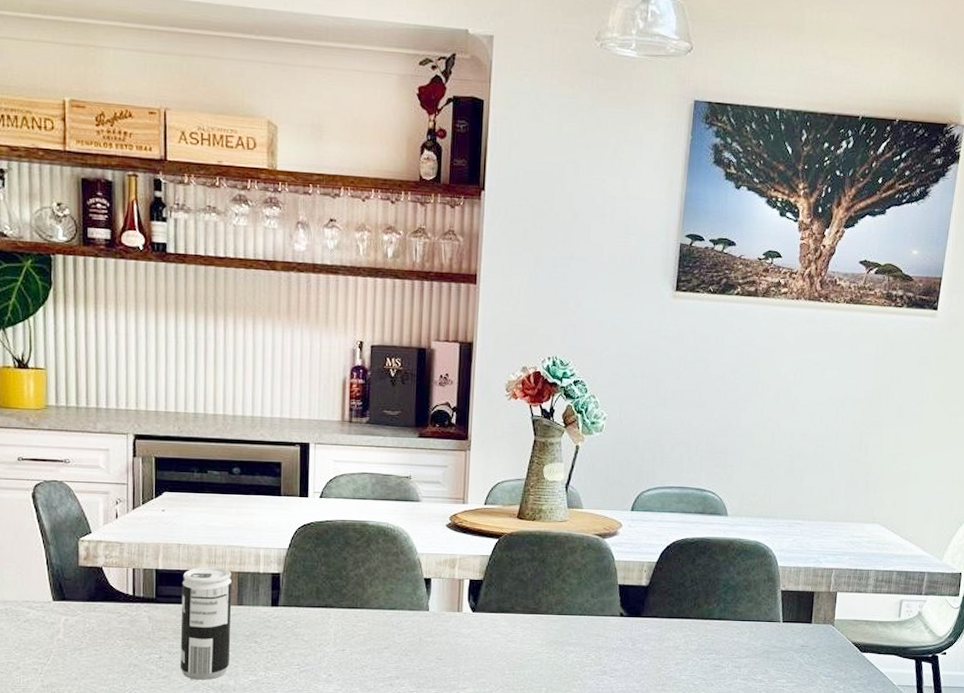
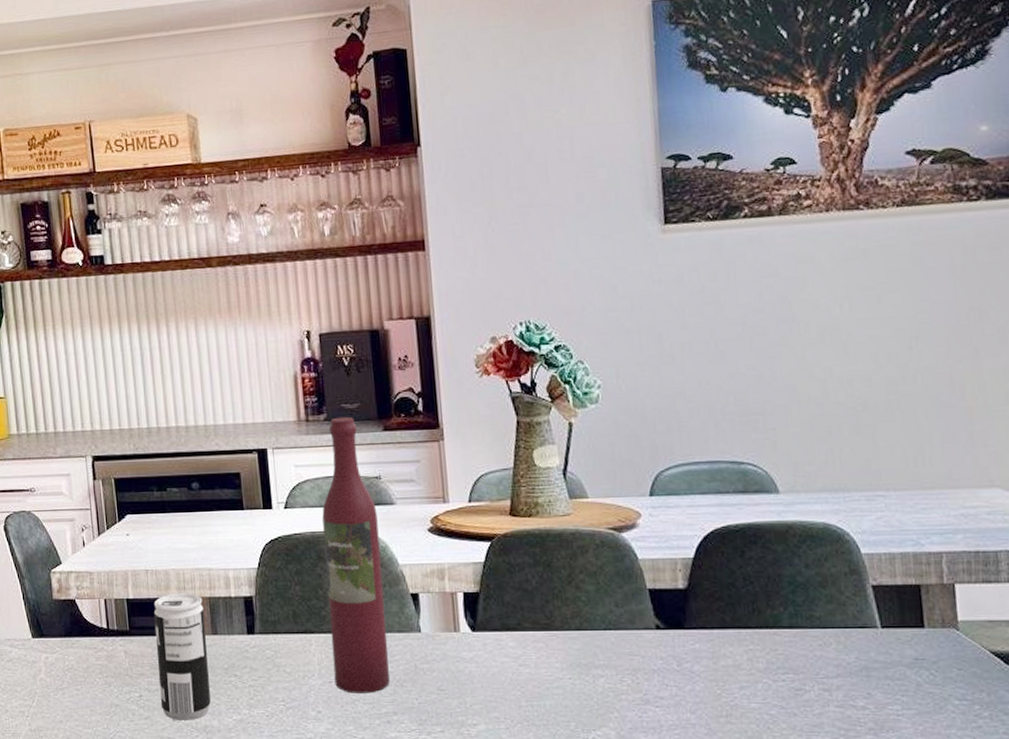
wine bottle: none [347,421,404,661] -> present [322,416,390,693]

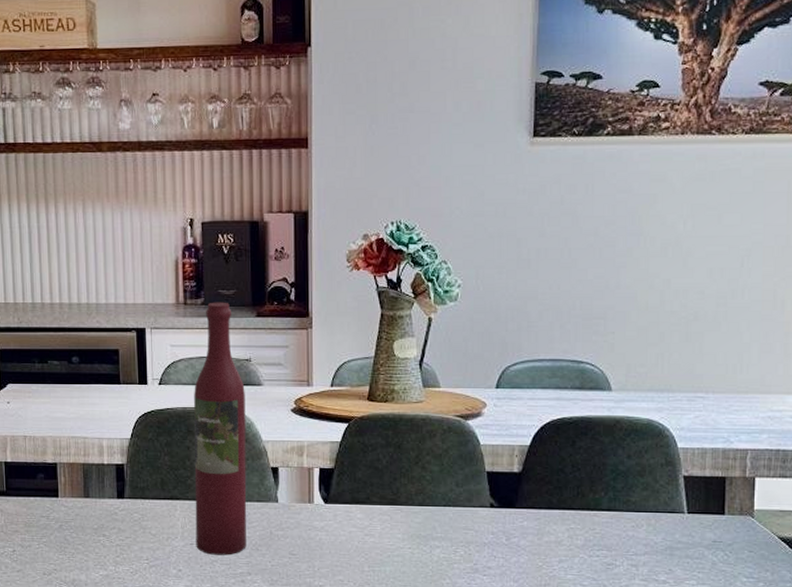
beverage can: present [153,593,211,720] -> none [30,459,80,574]

